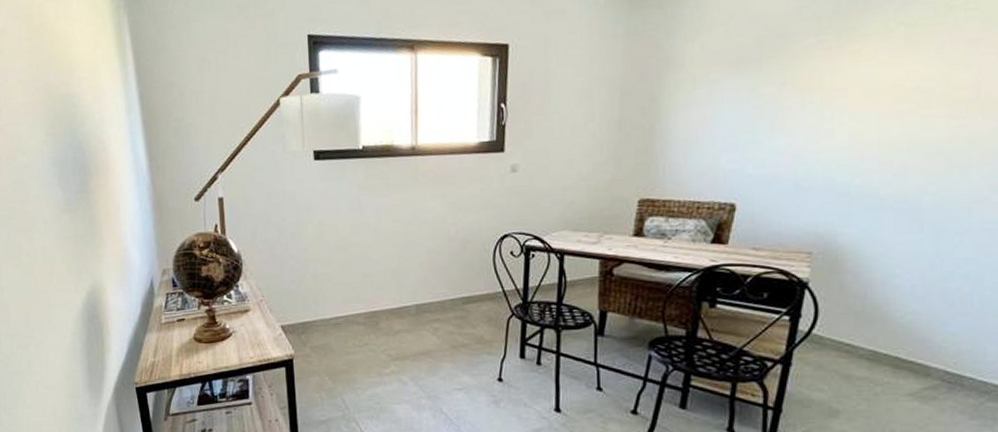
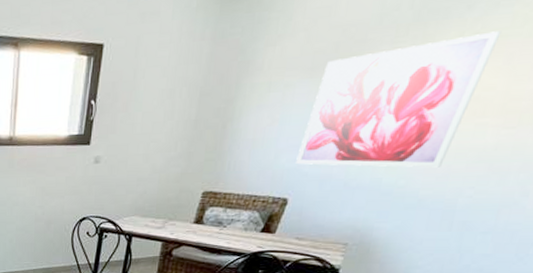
wall art: none [737,20,926,166] -> present [296,31,502,168]

